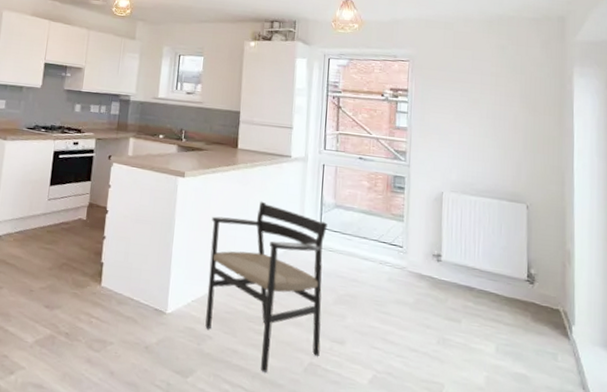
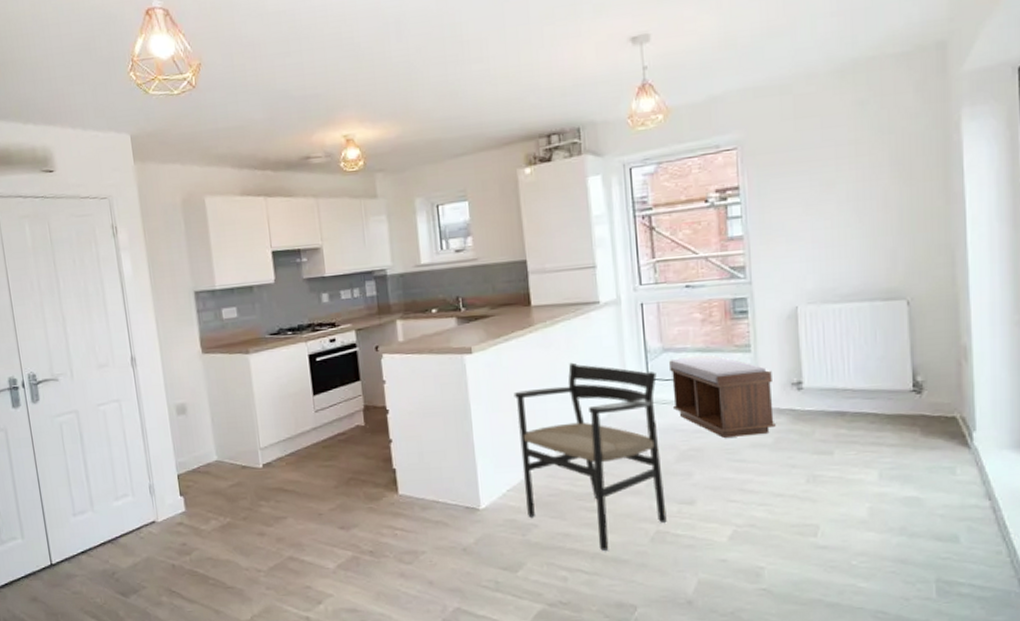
bench: none [336,214,418,294] -> present [669,354,776,438]

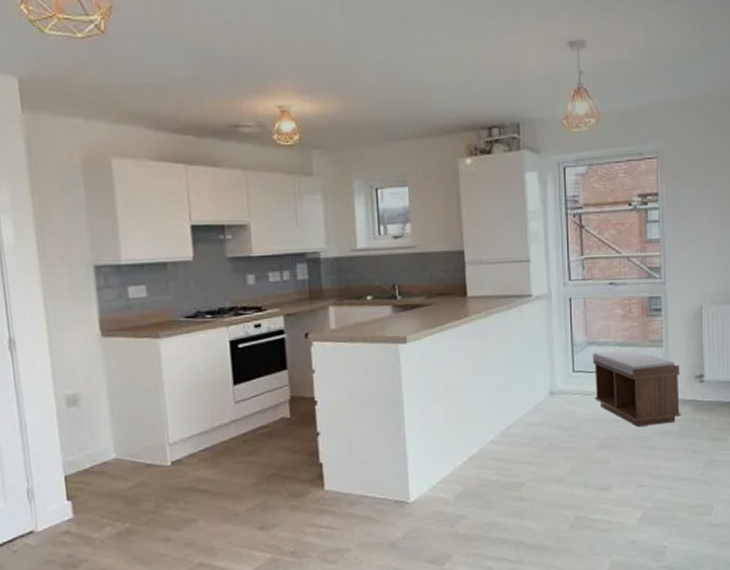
chair: present [513,362,667,551] -> none [447,354,585,539]

